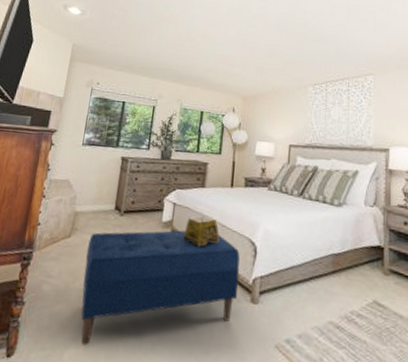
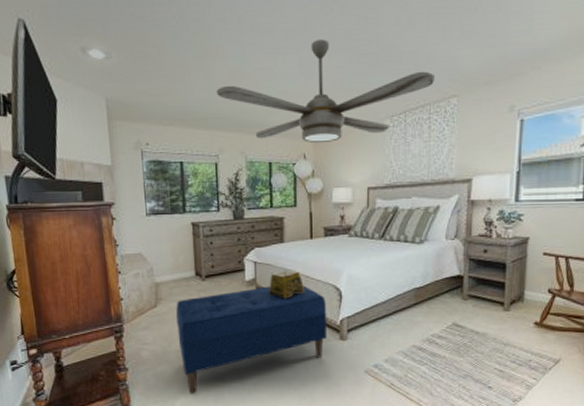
ceiling fan: none [164,18,354,100] -> present [216,39,436,143]

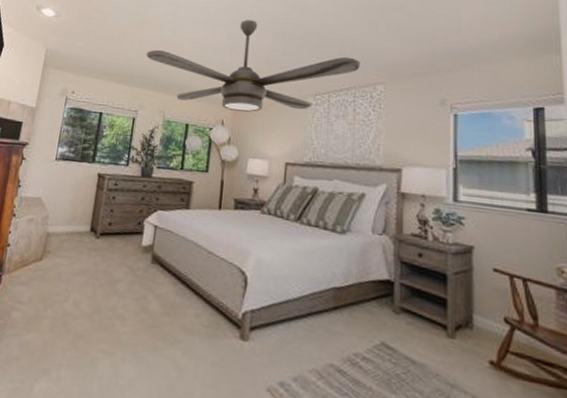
bench: present [176,285,328,394] -> none [52,256,228,379]
decorative box: present [268,270,305,299] -> none [164,240,206,275]

